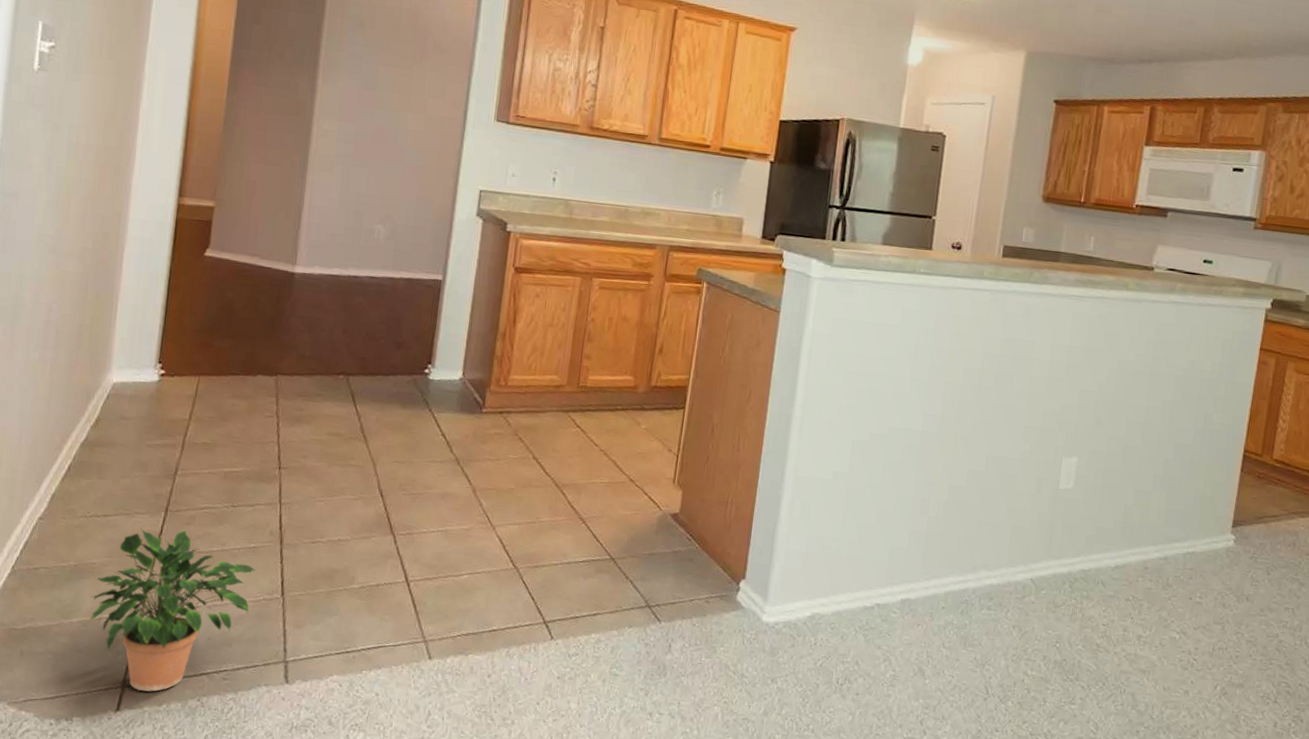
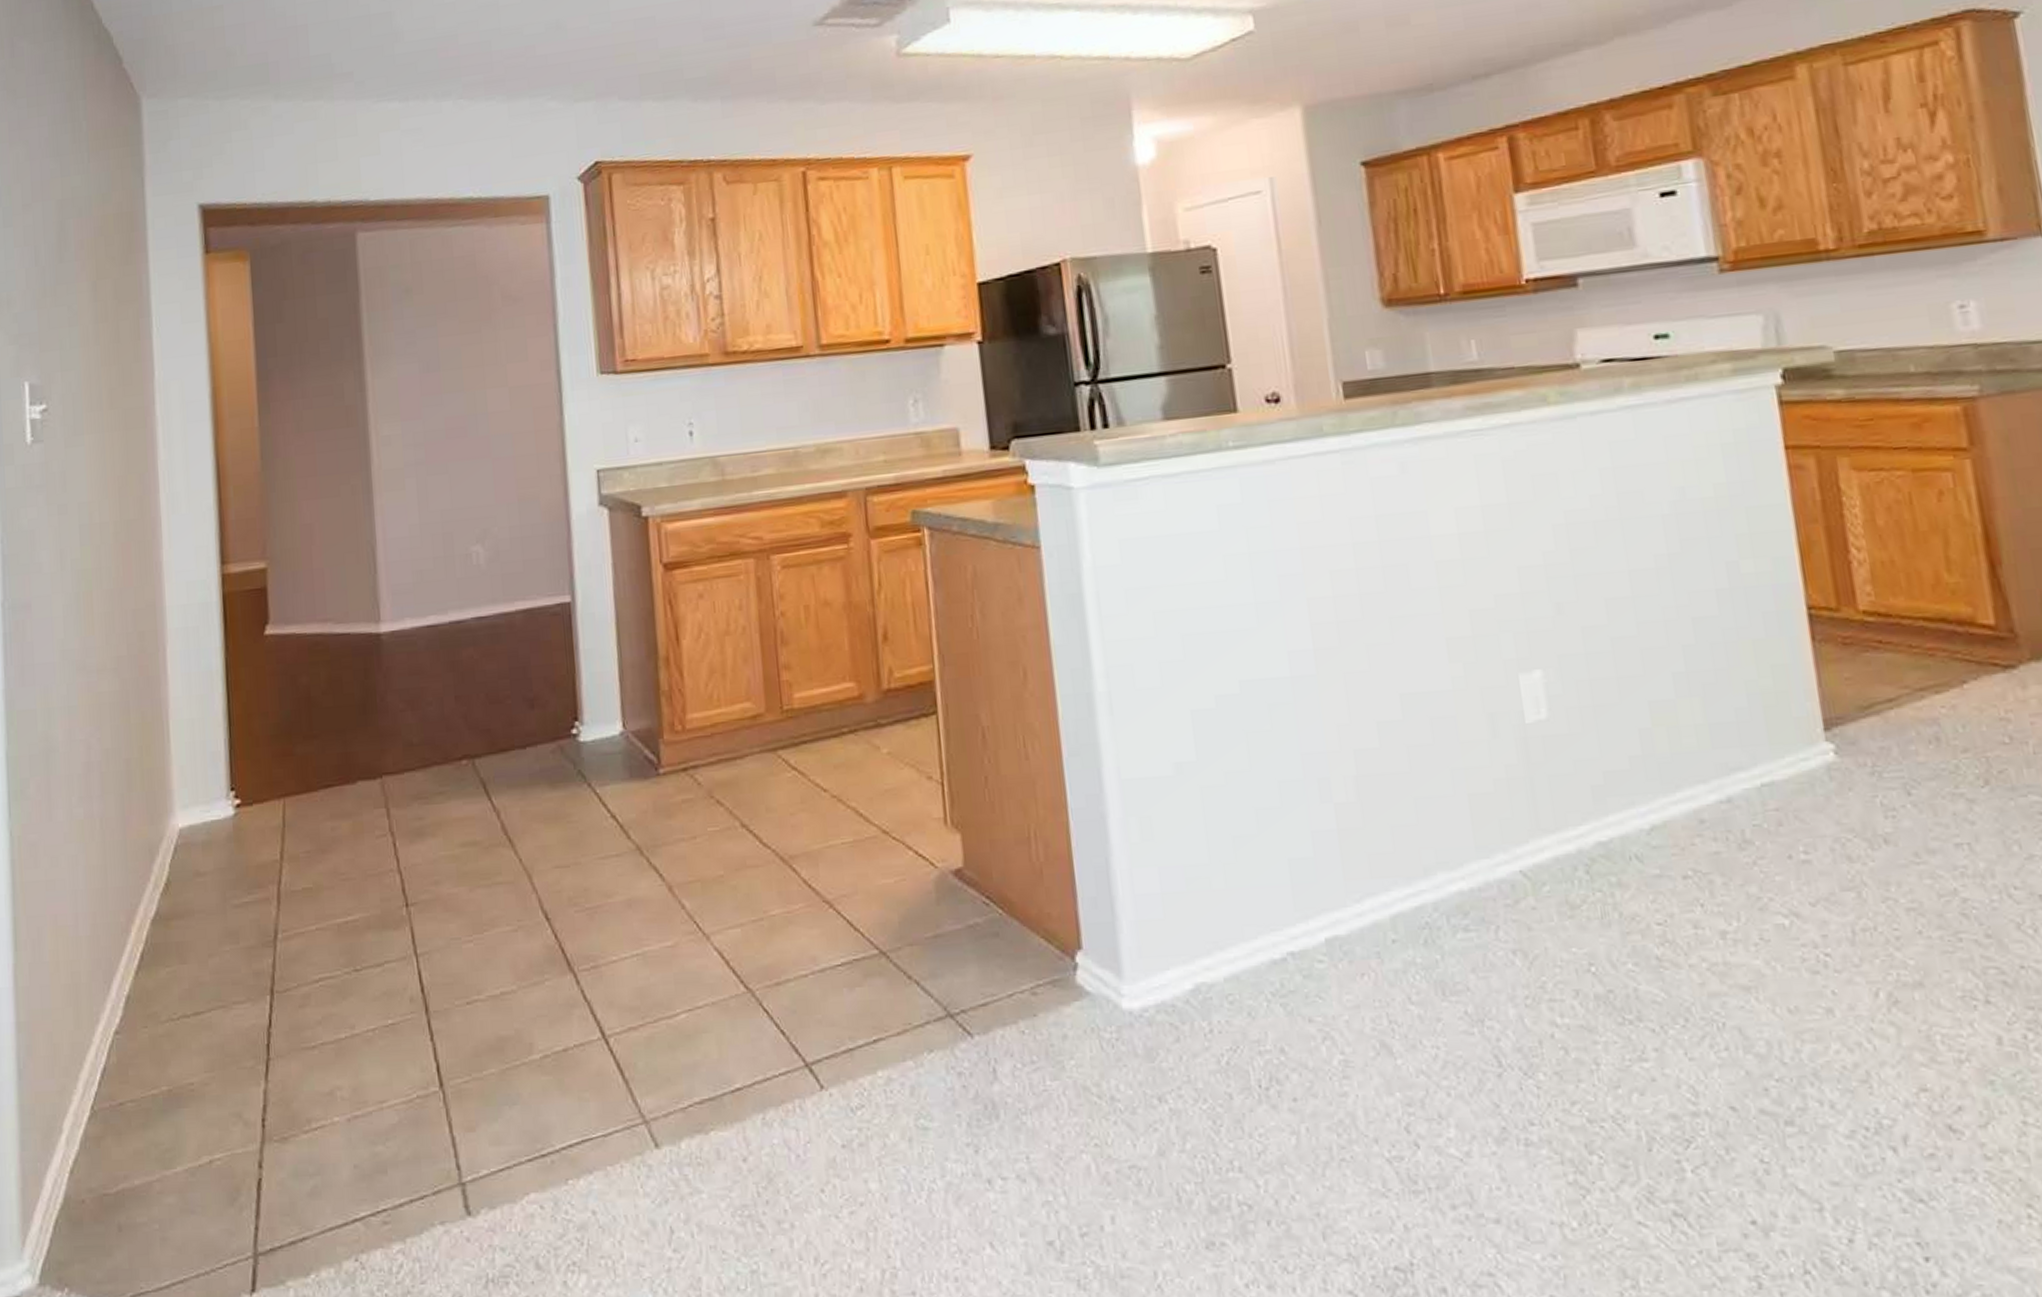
potted plant: present [89,526,256,692] -> none [194,1015,403,1259]

